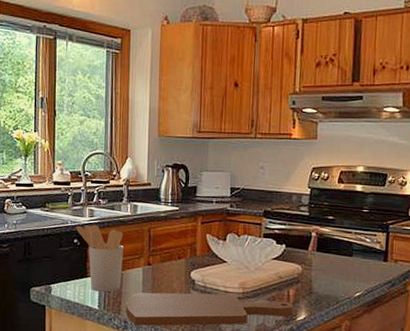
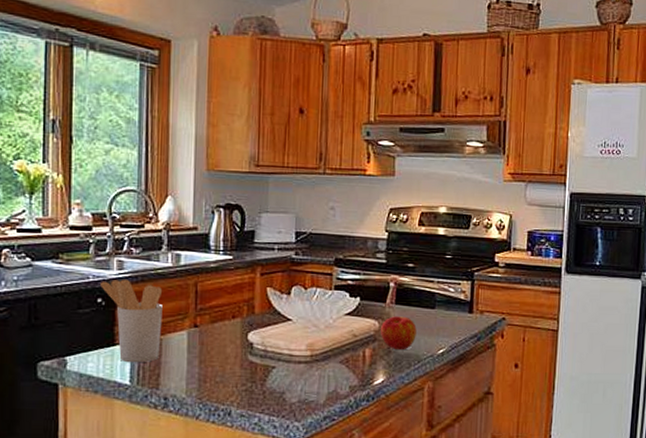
cutting board: present [125,292,293,326] -> none [166,358,370,402]
apple: none [303,262,336,292] -> present [381,316,417,351]

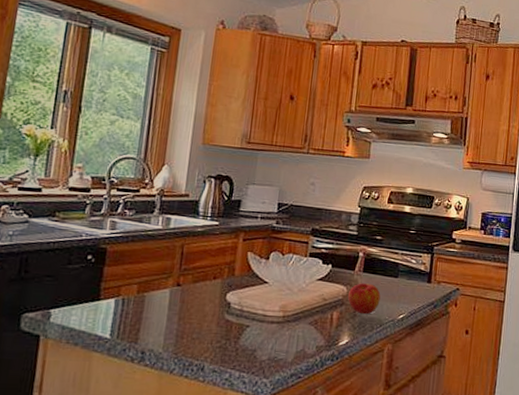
utensil holder: present [100,279,163,363] -> none [92,238,151,318]

